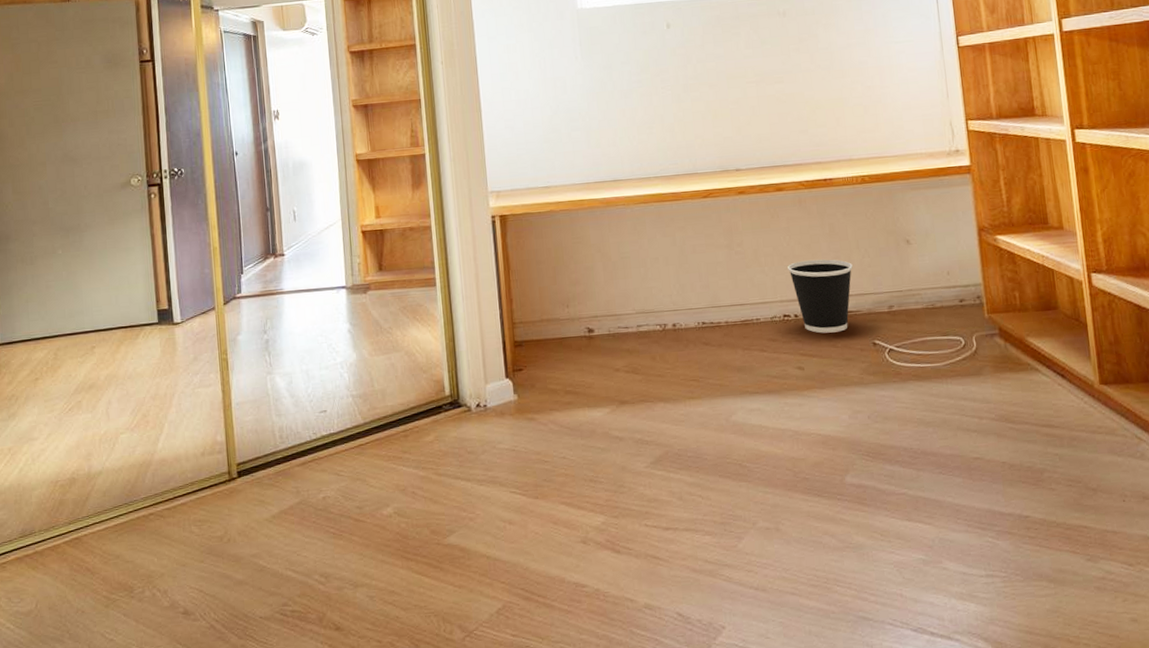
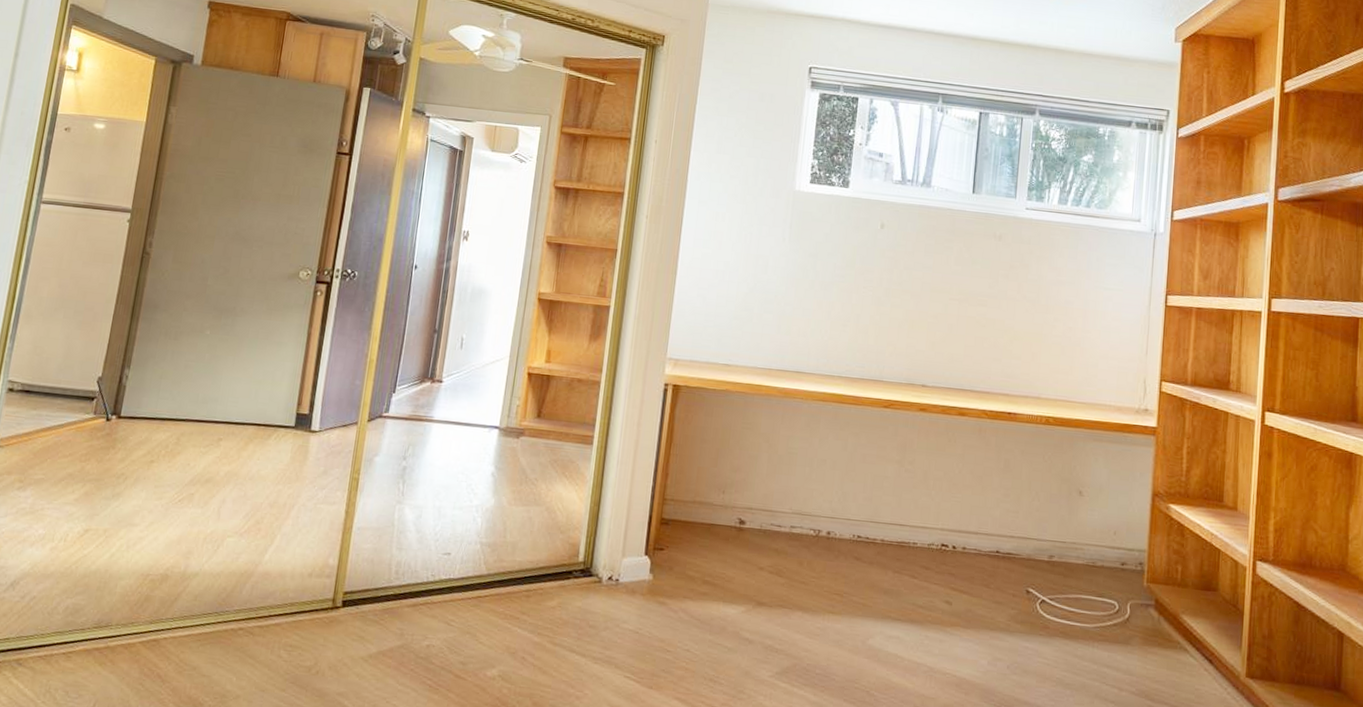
wastebasket: present [788,259,853,334] -> none [955,491,1021,573]

